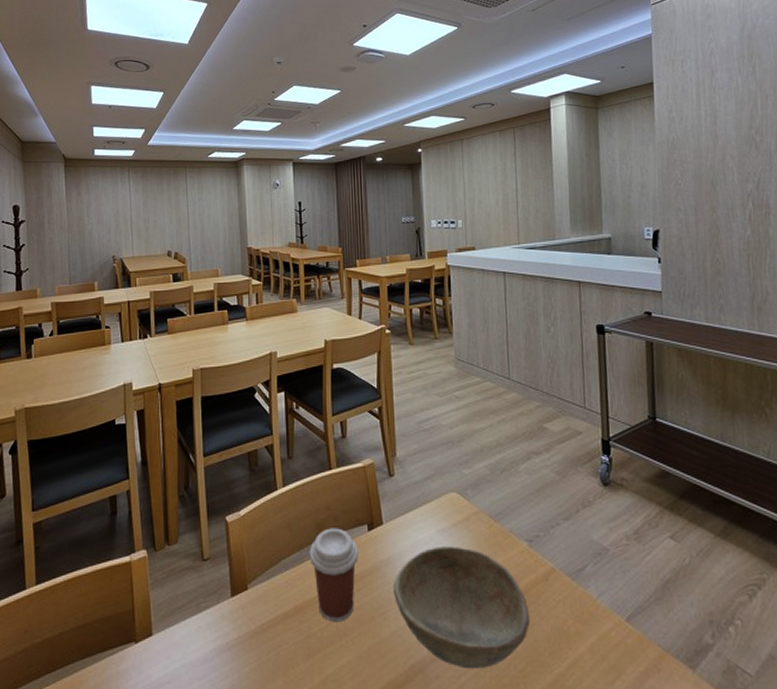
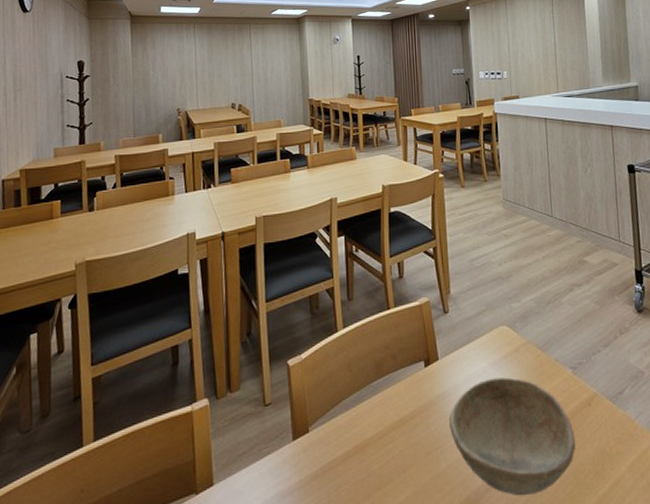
coffee cup: present [309,528,359,623] -> none [368,366,416,460]

